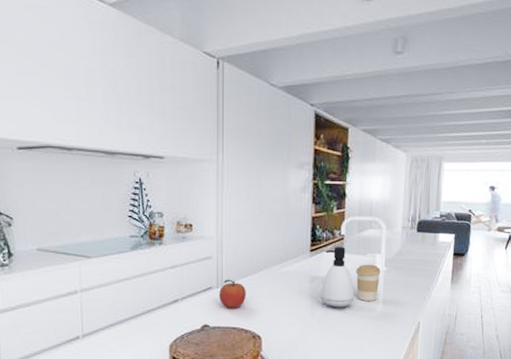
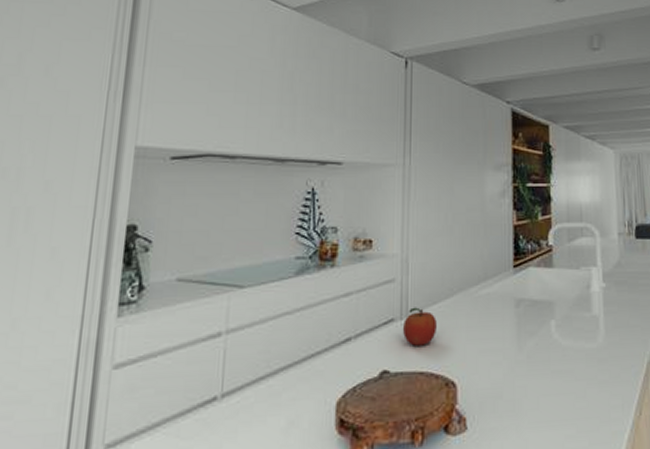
soap dispenser: present [321,247,355,308] -> none [529,260,570,339]
coffee cup: present [355,264,381,301] -> none [569,280,599,328]

